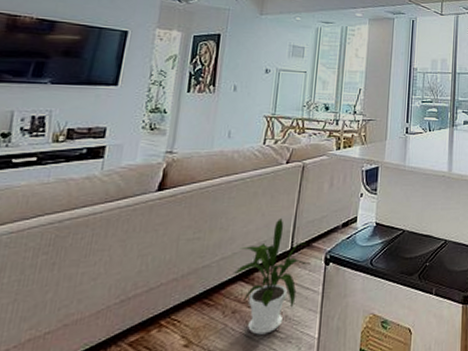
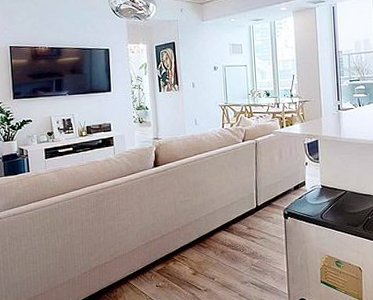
house plant: present [232,219,308,335] -> none [216,184,271,268]

